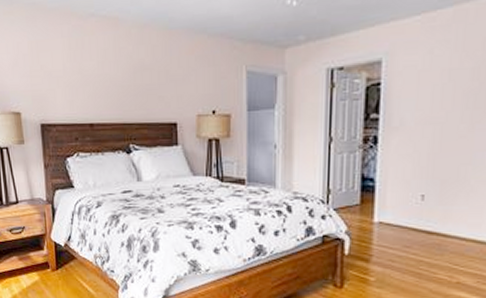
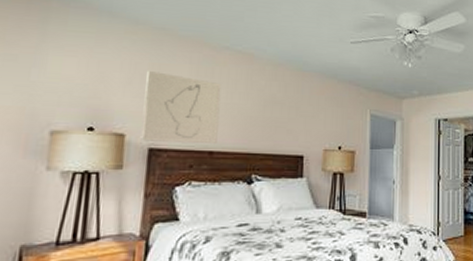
wall art: none [28,49,95,118] -> present [140,71,222,145]

